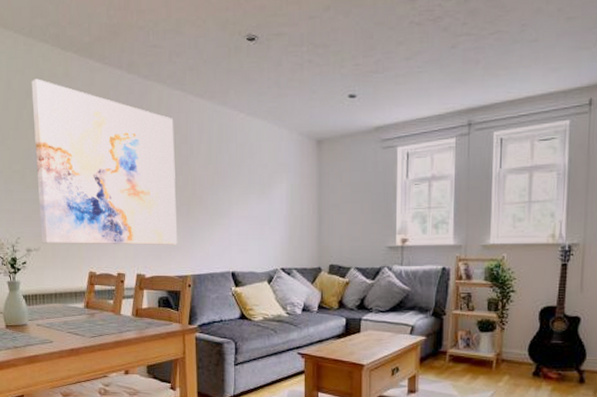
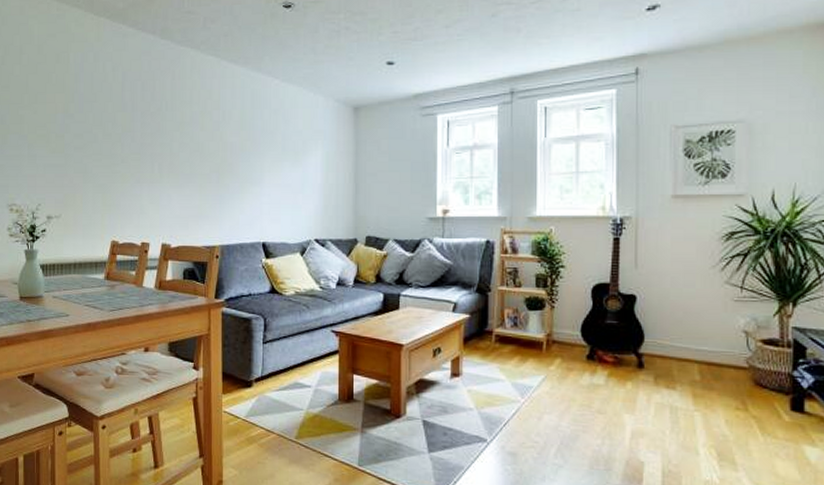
wall art: present [31,78,178,245] -> none [62,43,207,213]

